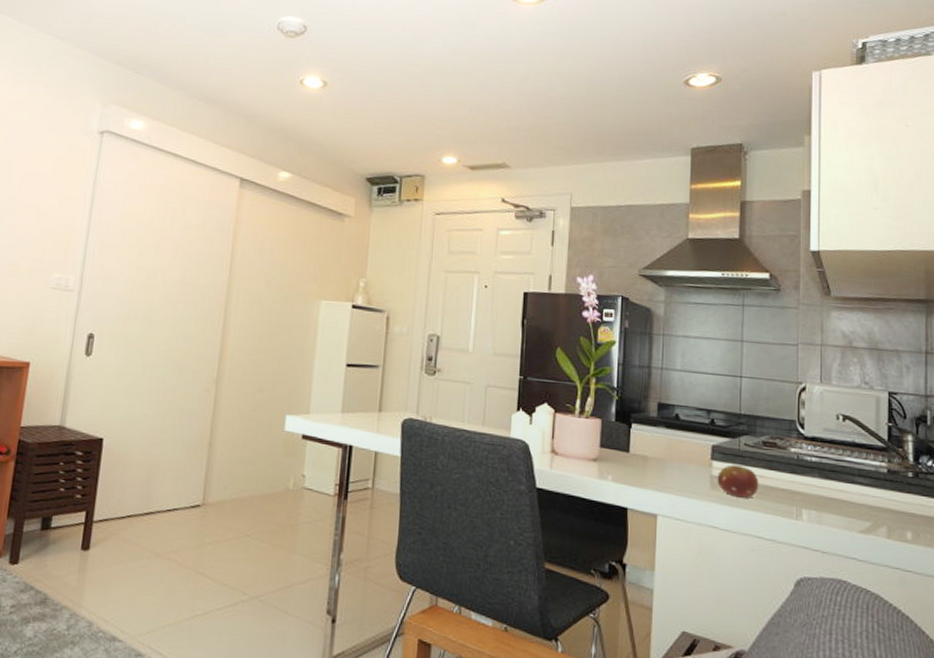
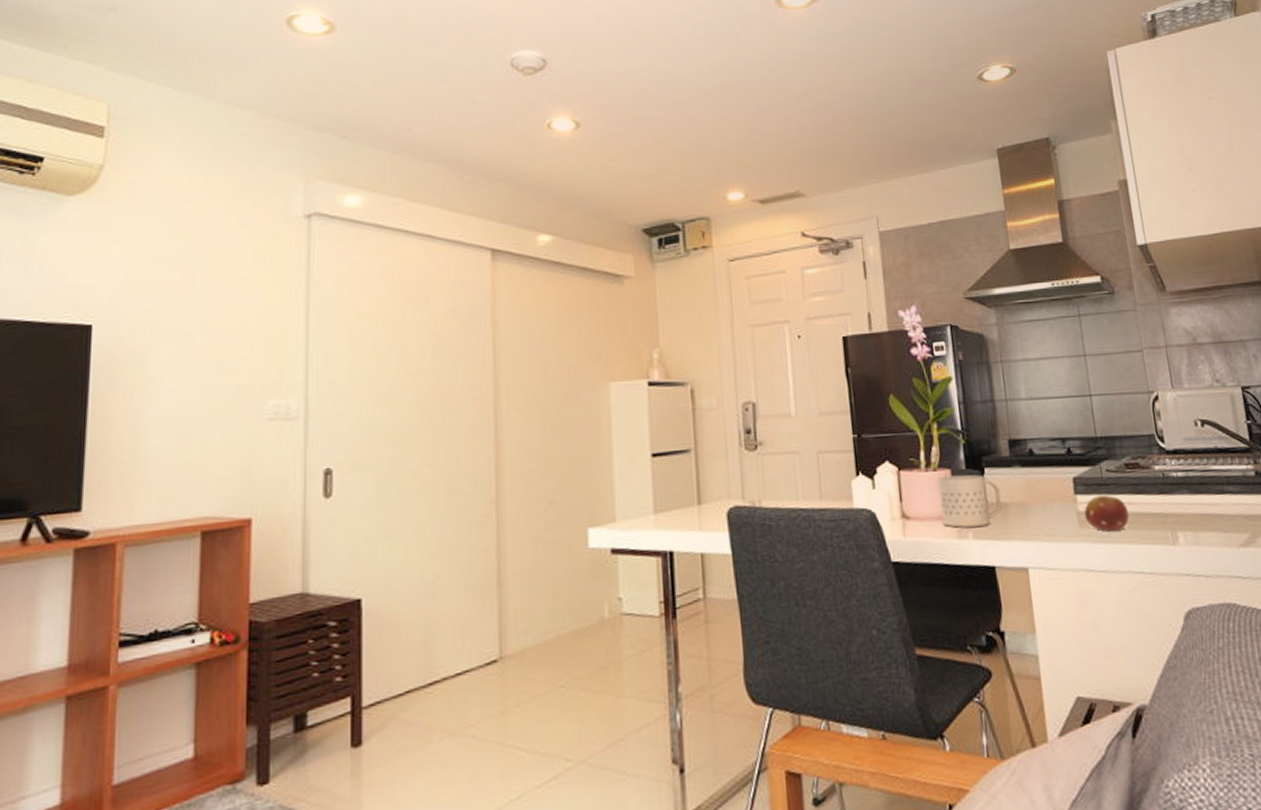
mug: none [586,424,643,473] -> present [937,474,1002,528]

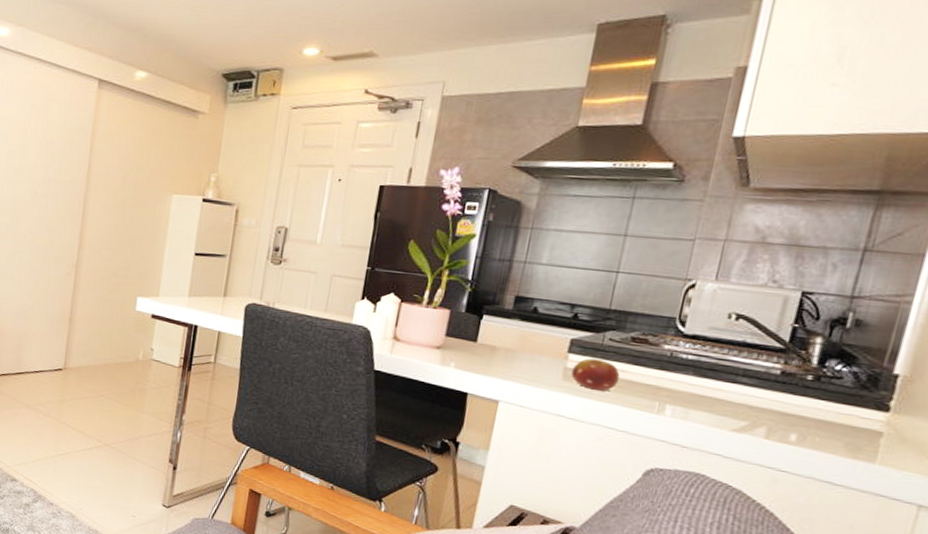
mug: present [937,474,1002,528] -> none [428,314,493,360]

